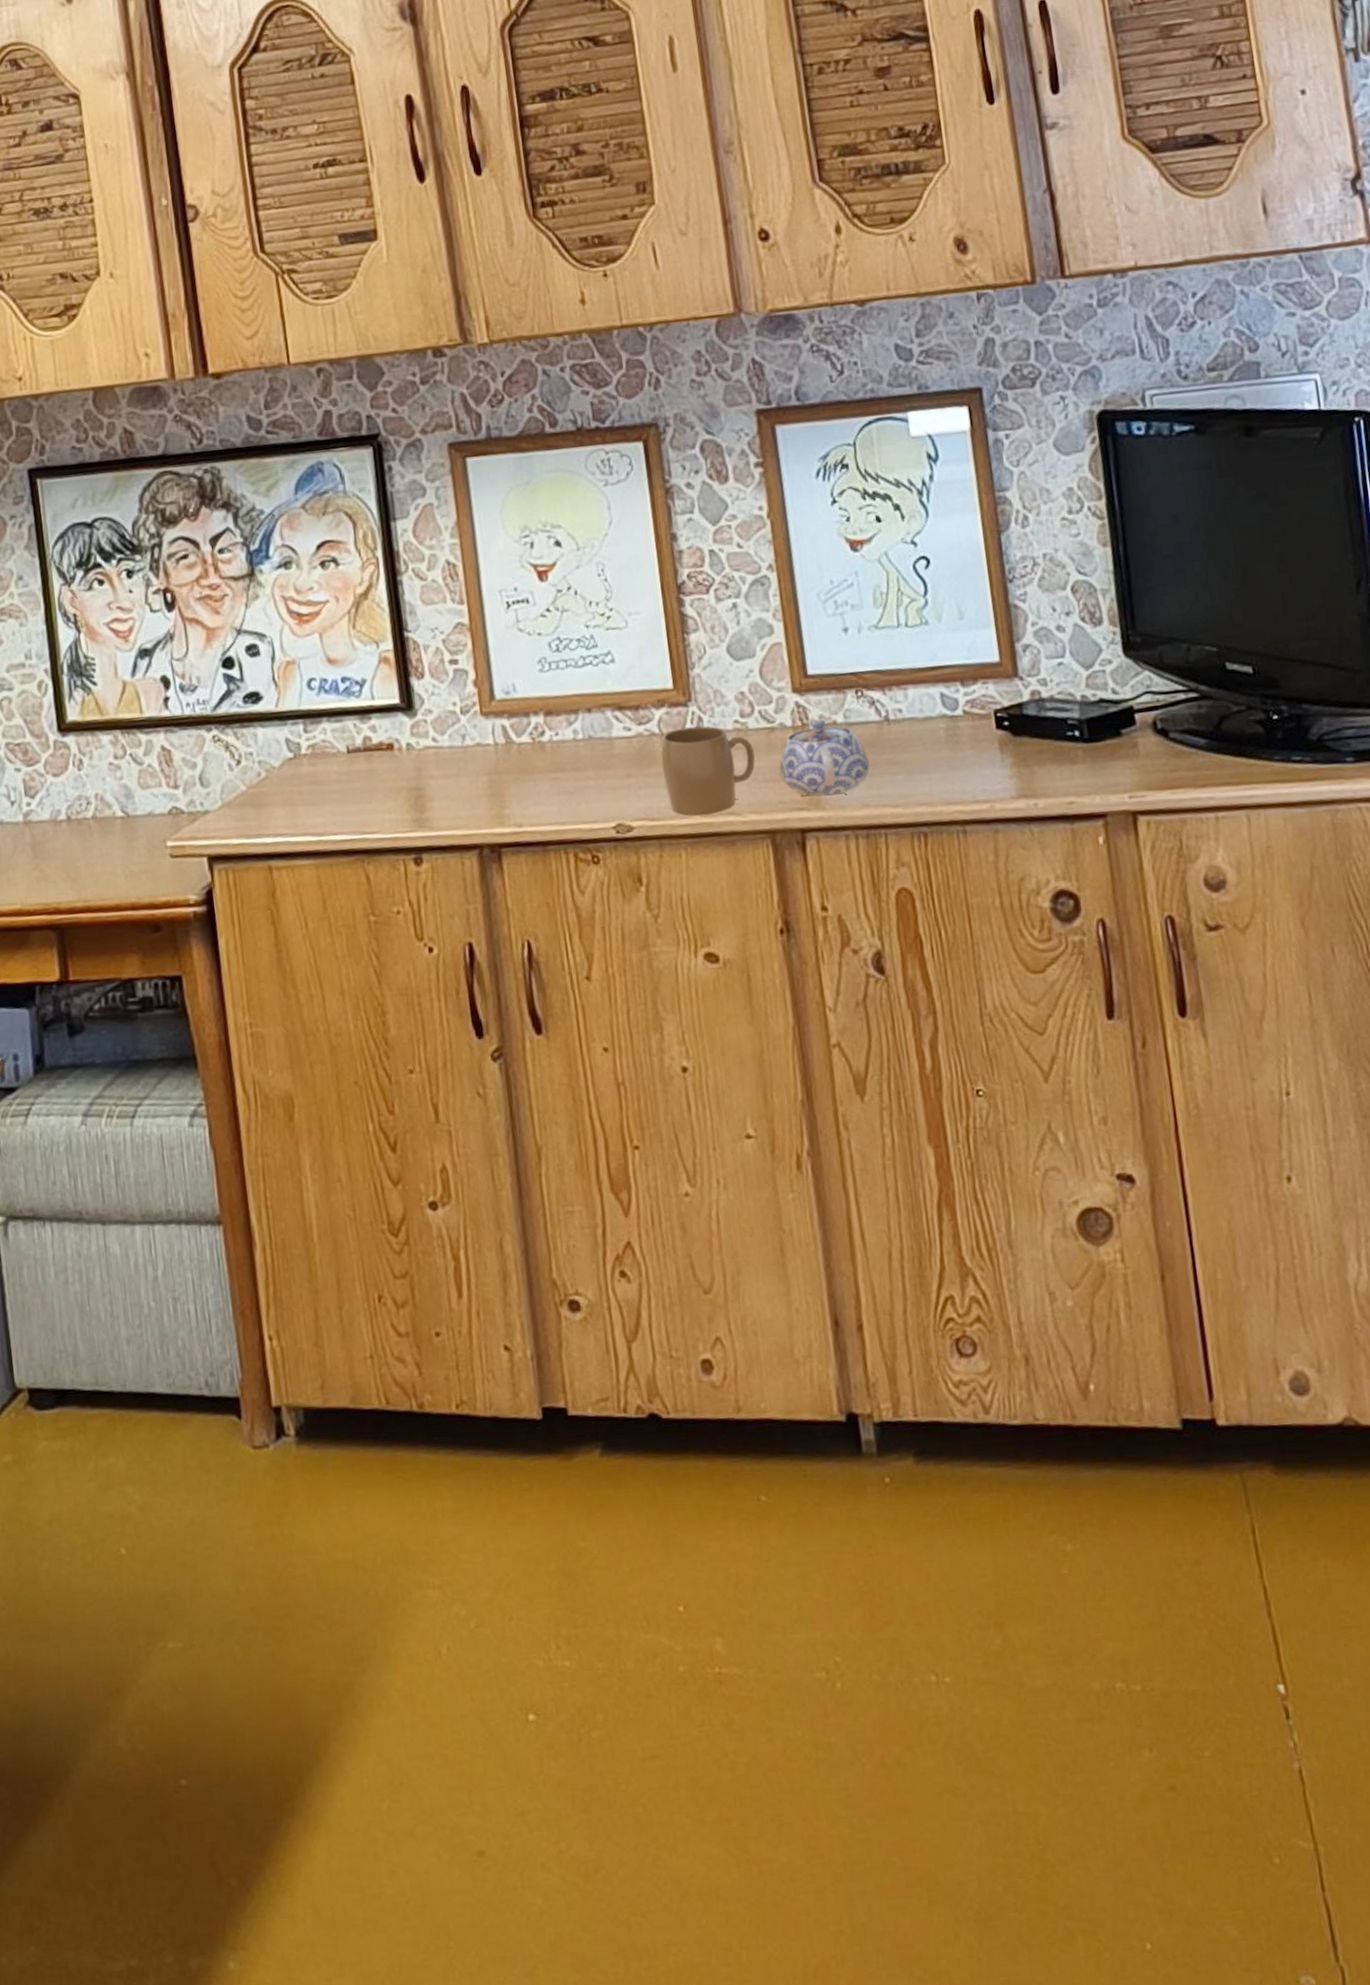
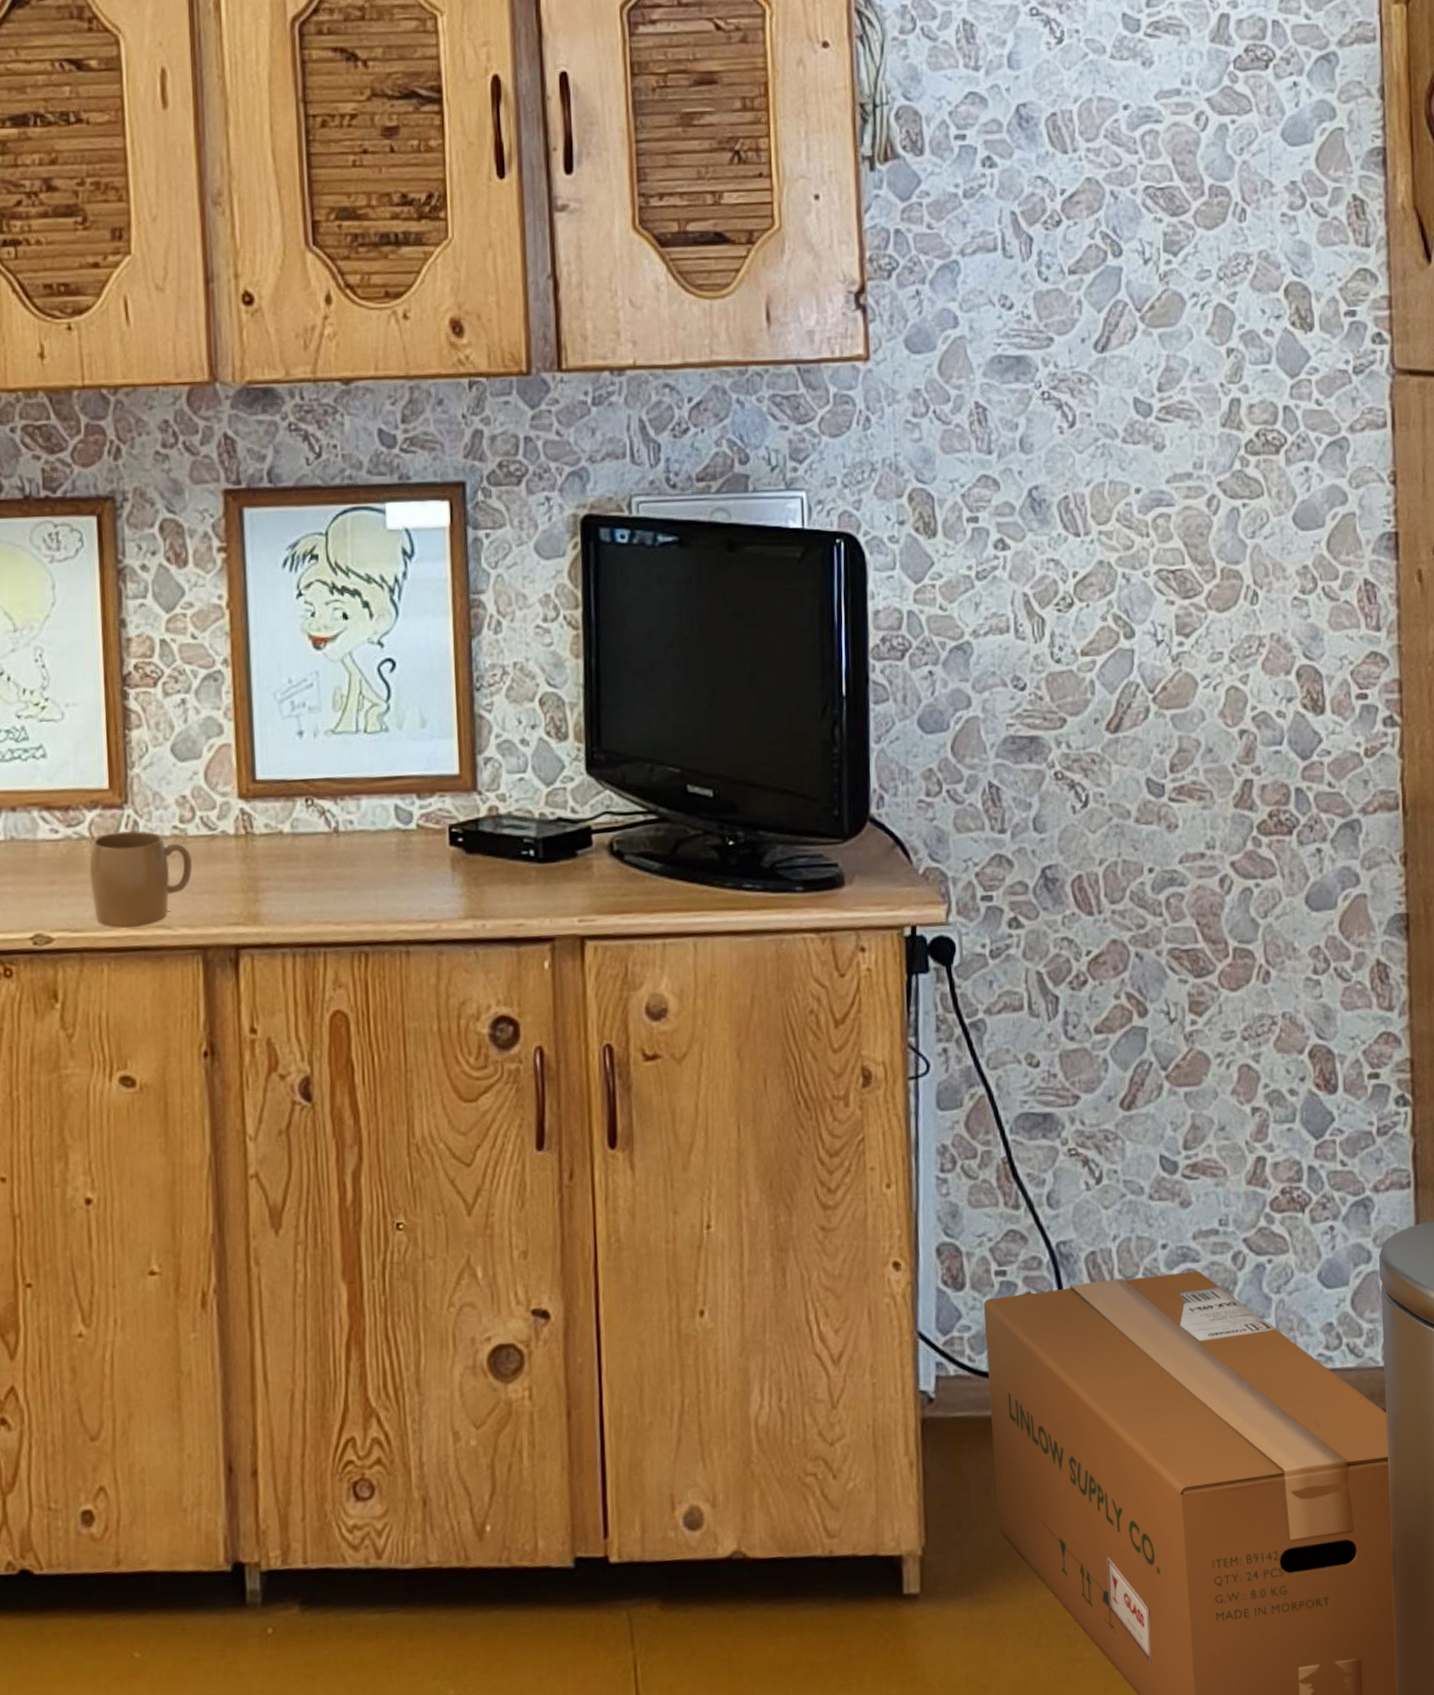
teapot: present [779,718,870,797] -> none [217,827,314,912]

